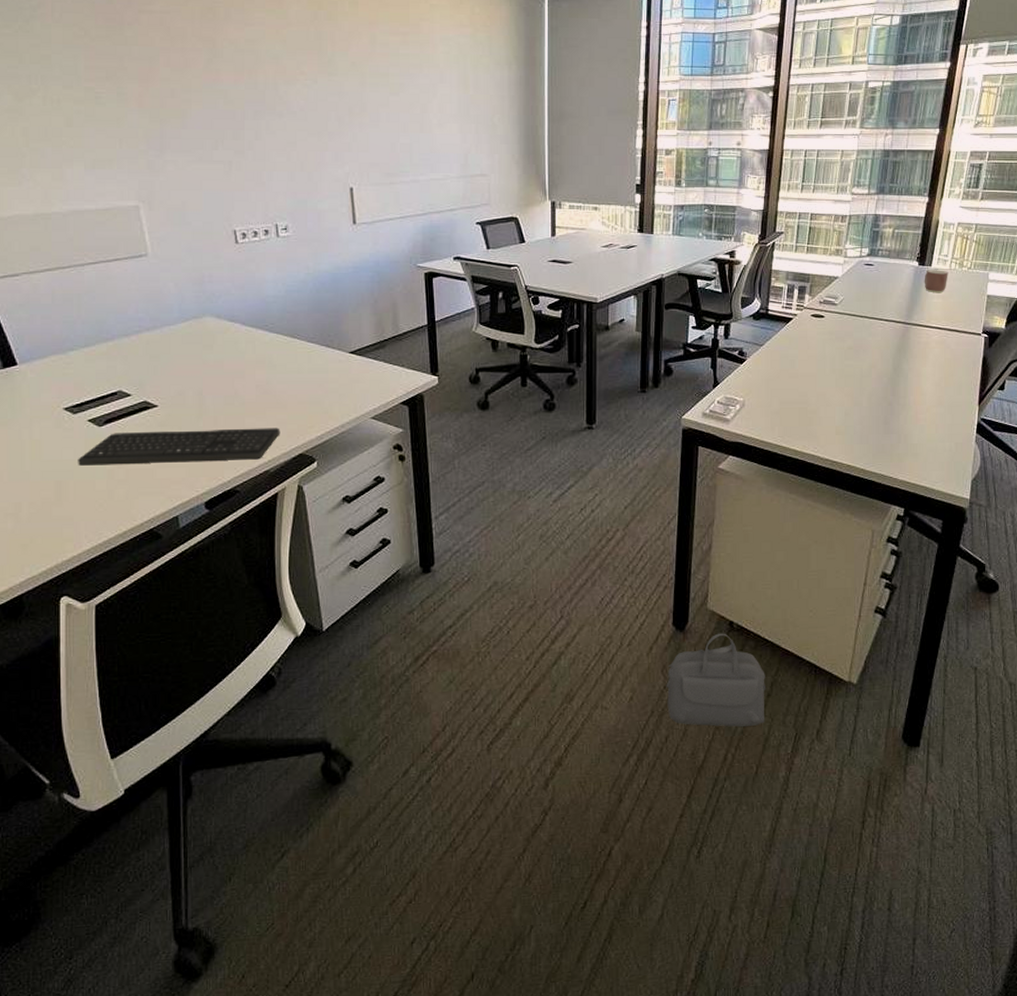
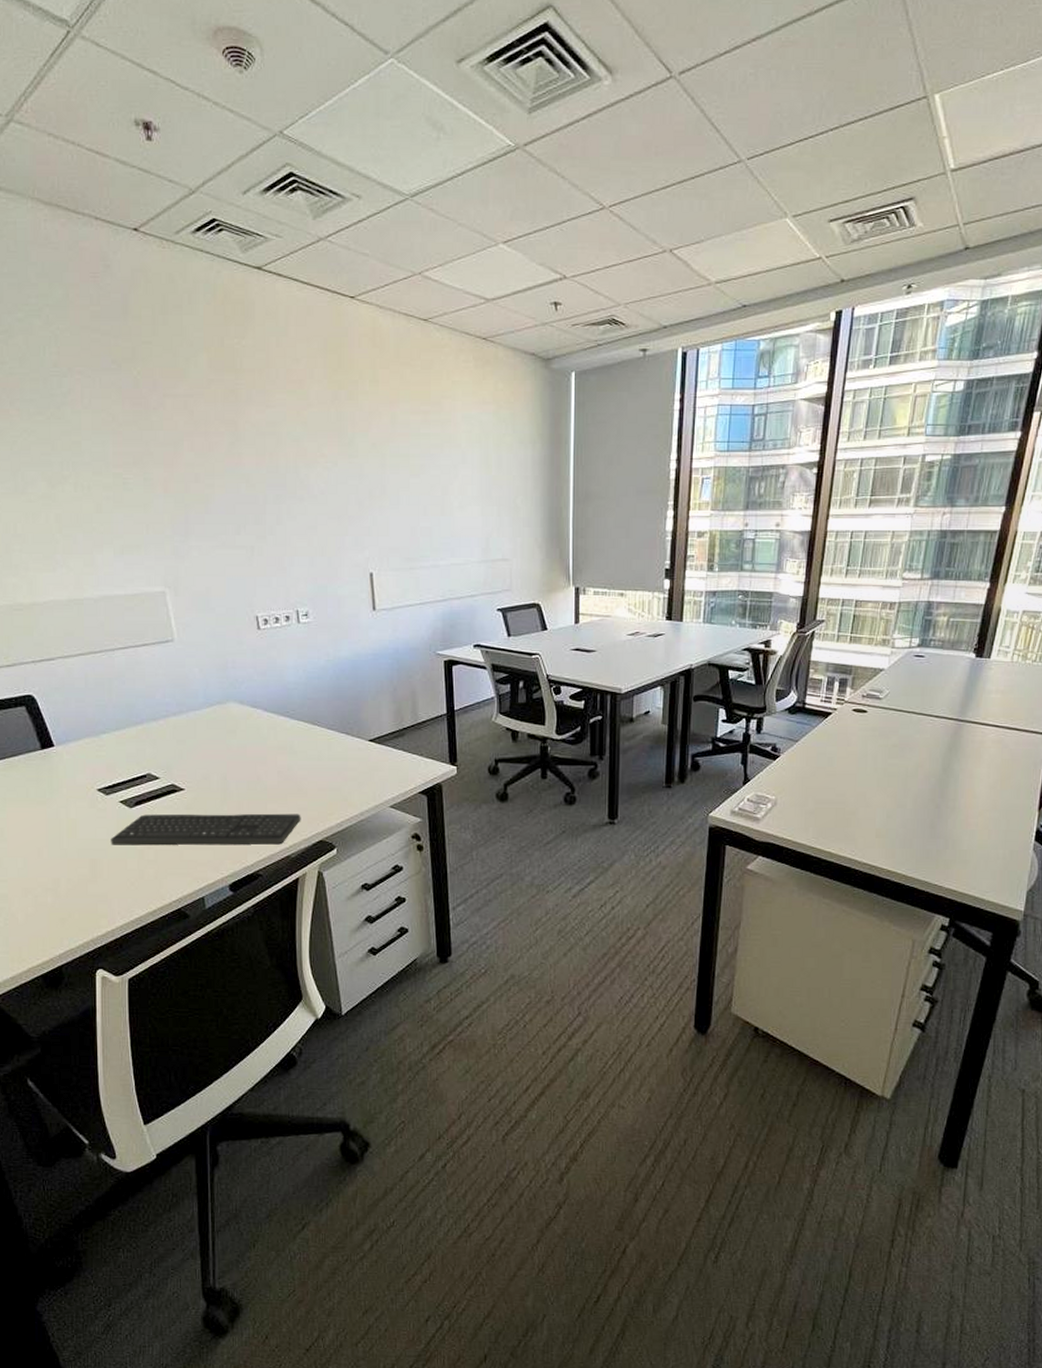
handbag: present [666,633,767,727] -> none [686,1039,792,1135]
mug: present [924,270,948,292] -> none [981,662,1010,687]

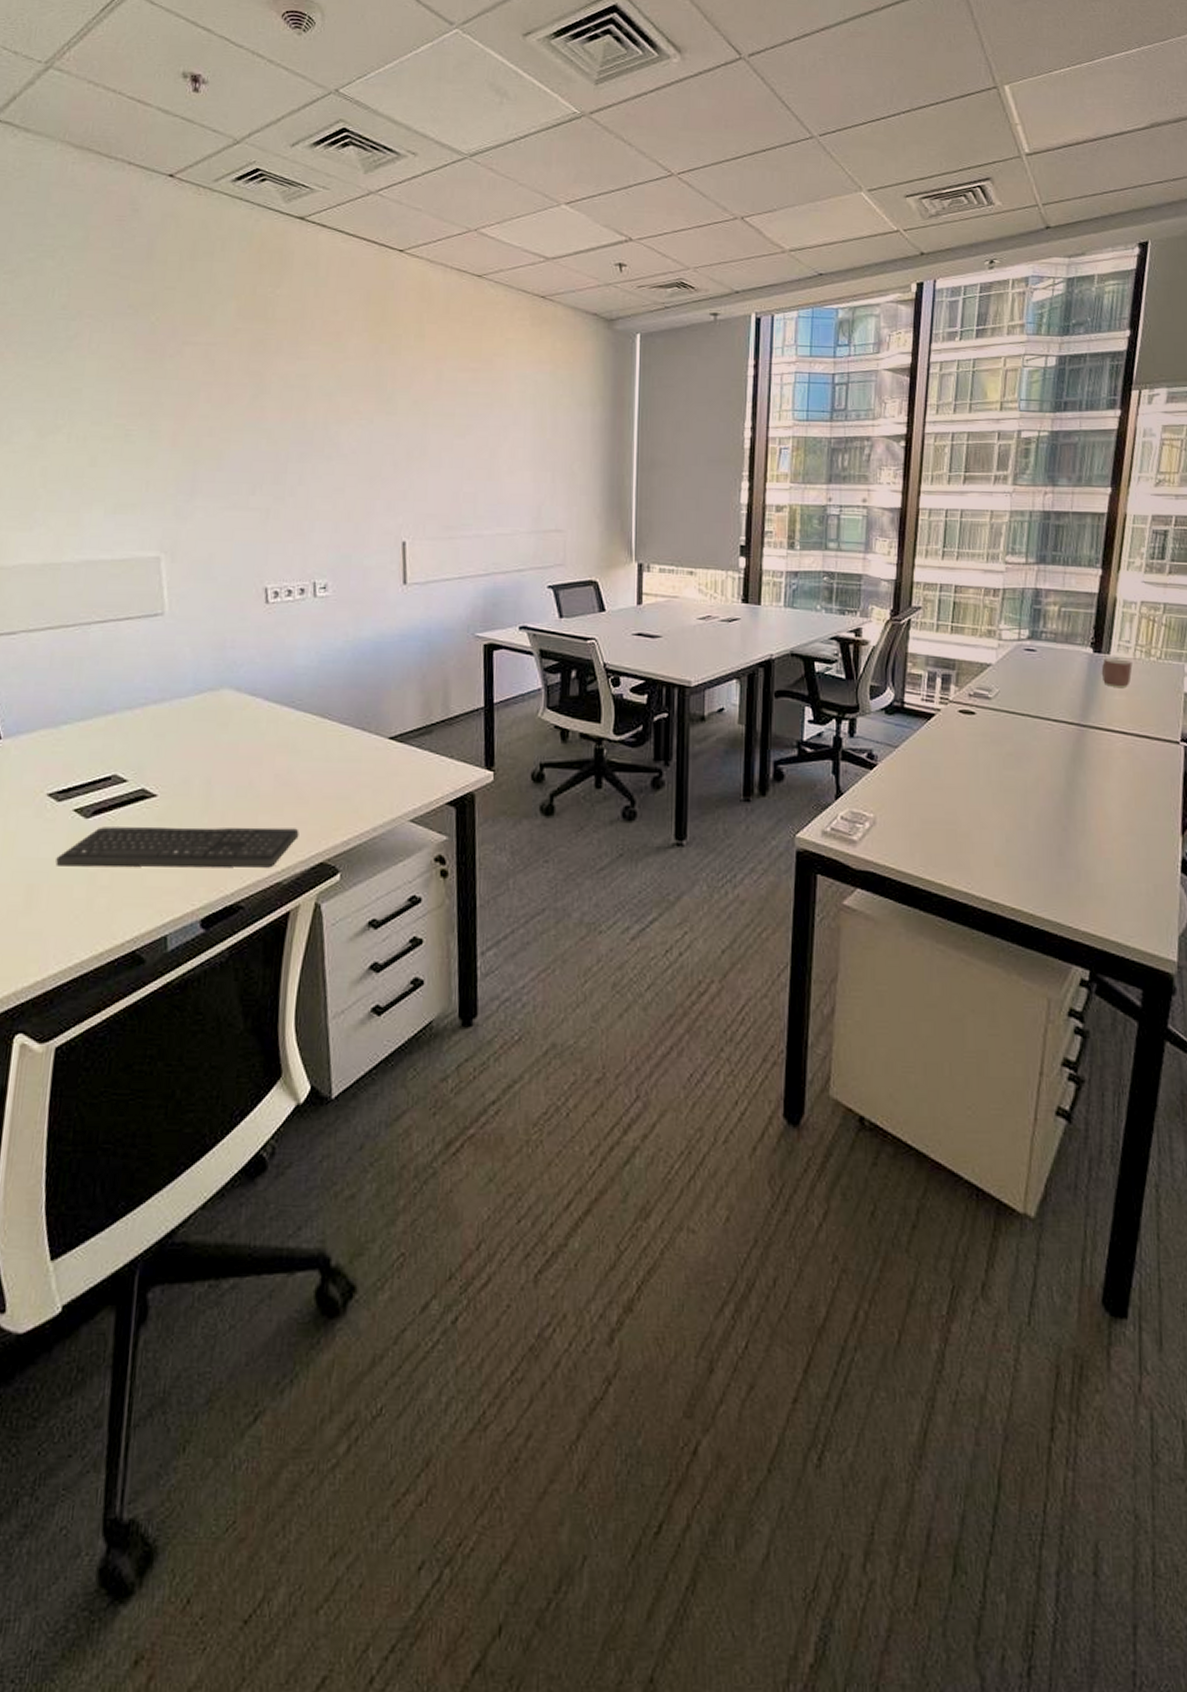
mug: none [981,662,1010,687] -> present [1101,659,1133,687]

